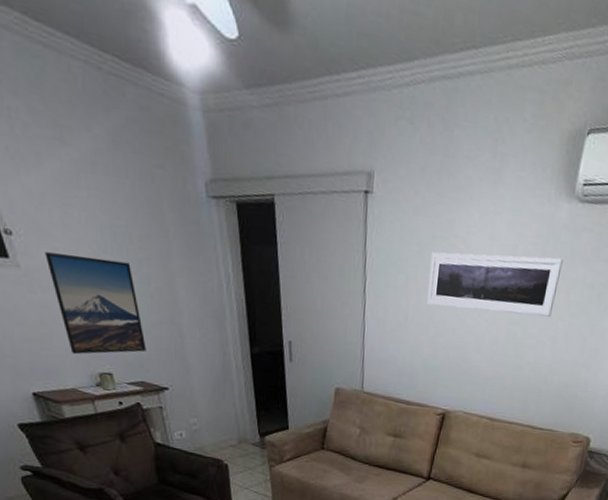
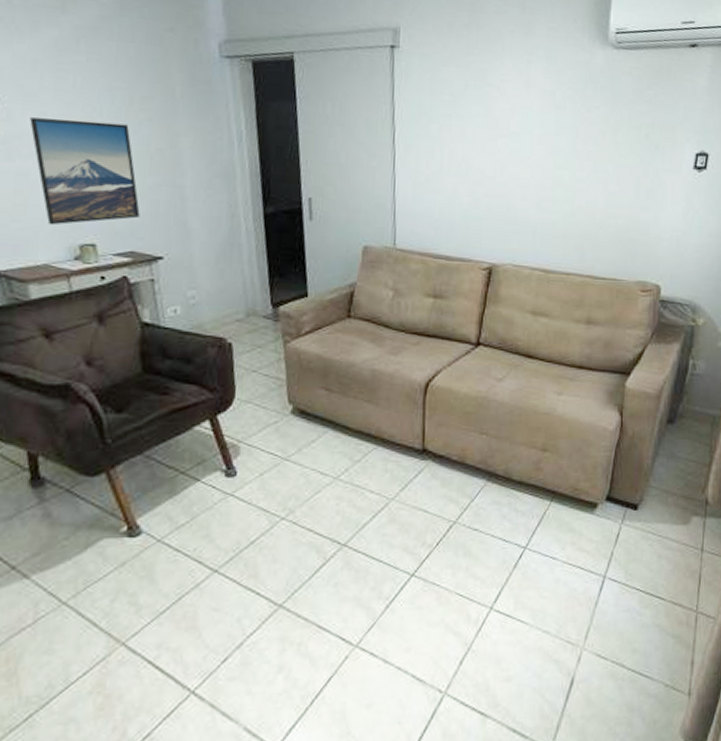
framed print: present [427,252,563,317] -> none [463,100,605,160]

